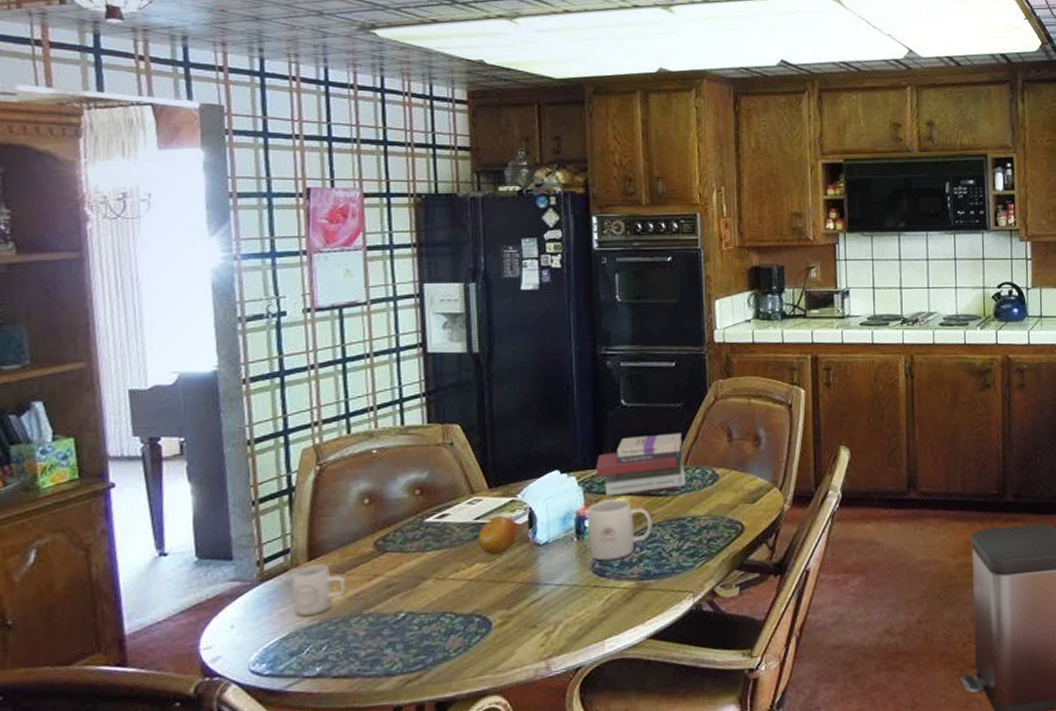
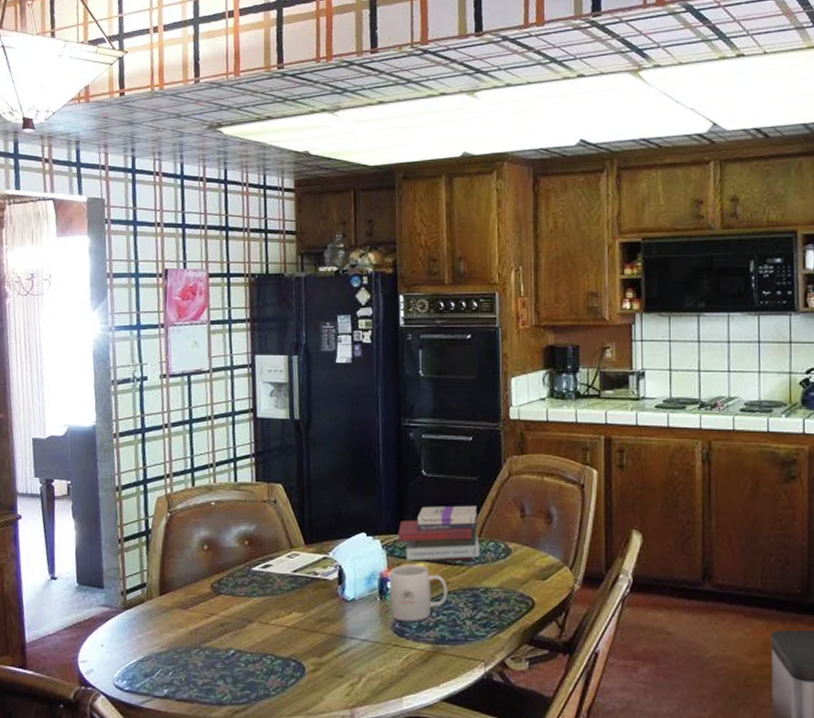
mug: present [290,563,348,617] -> none [146,598,190,644]
fruit: present [477,516,519,555] -> none [294,571,330,607]

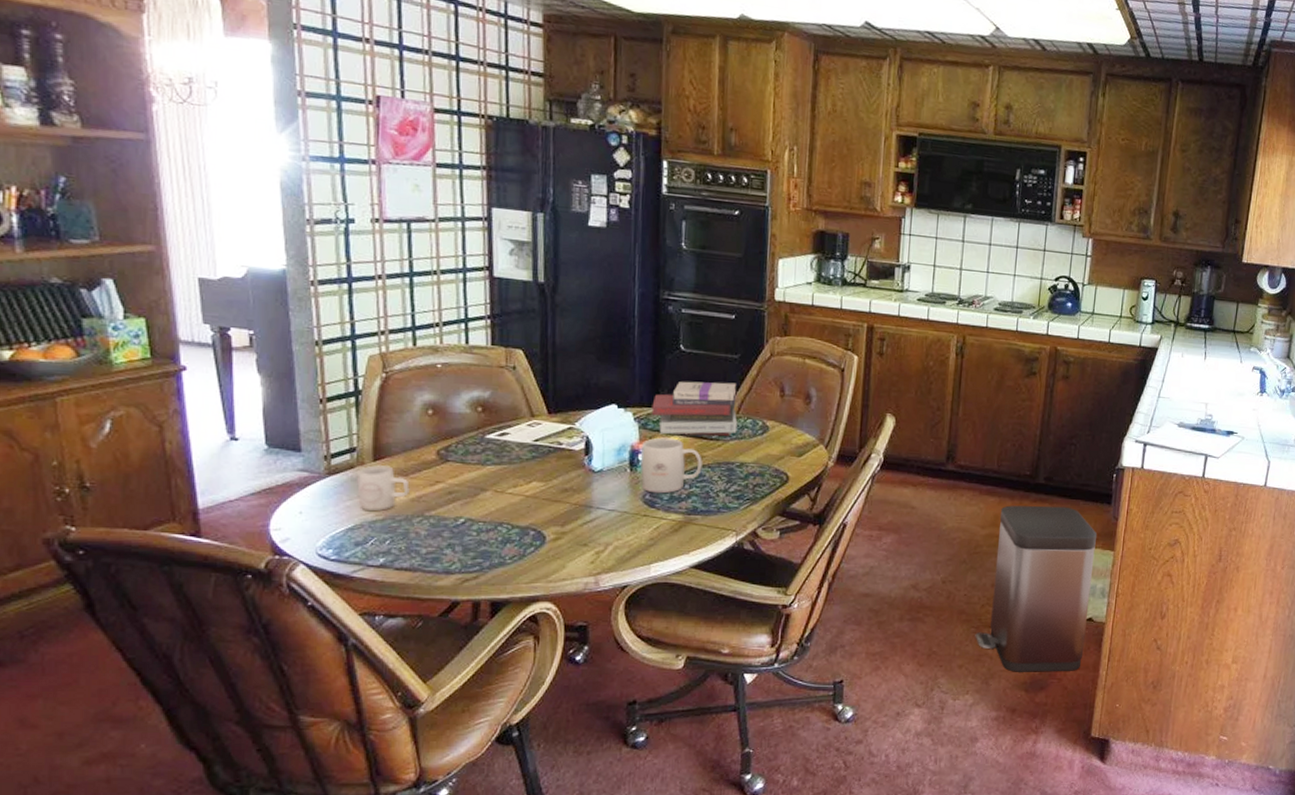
mug: none [146,598,190,644] -> present [356,464,411,512]

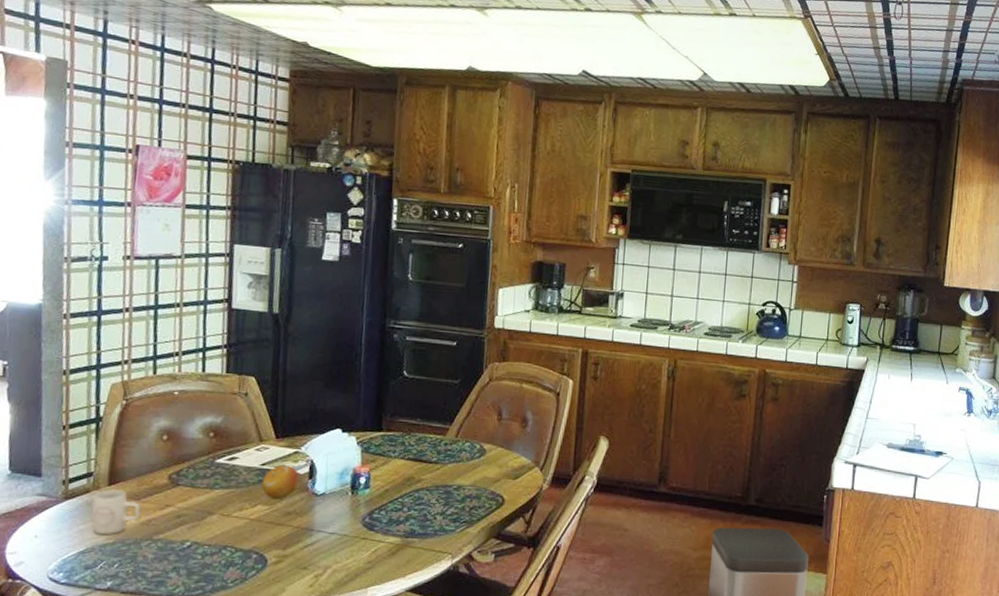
fruit: none [535,441,576,476] -> present [261,465,300,500]
mug: present [640,437,703,494] -> none [361,461,421,517]
books: present [651,381,738,437] -> none [374,406,456,460]

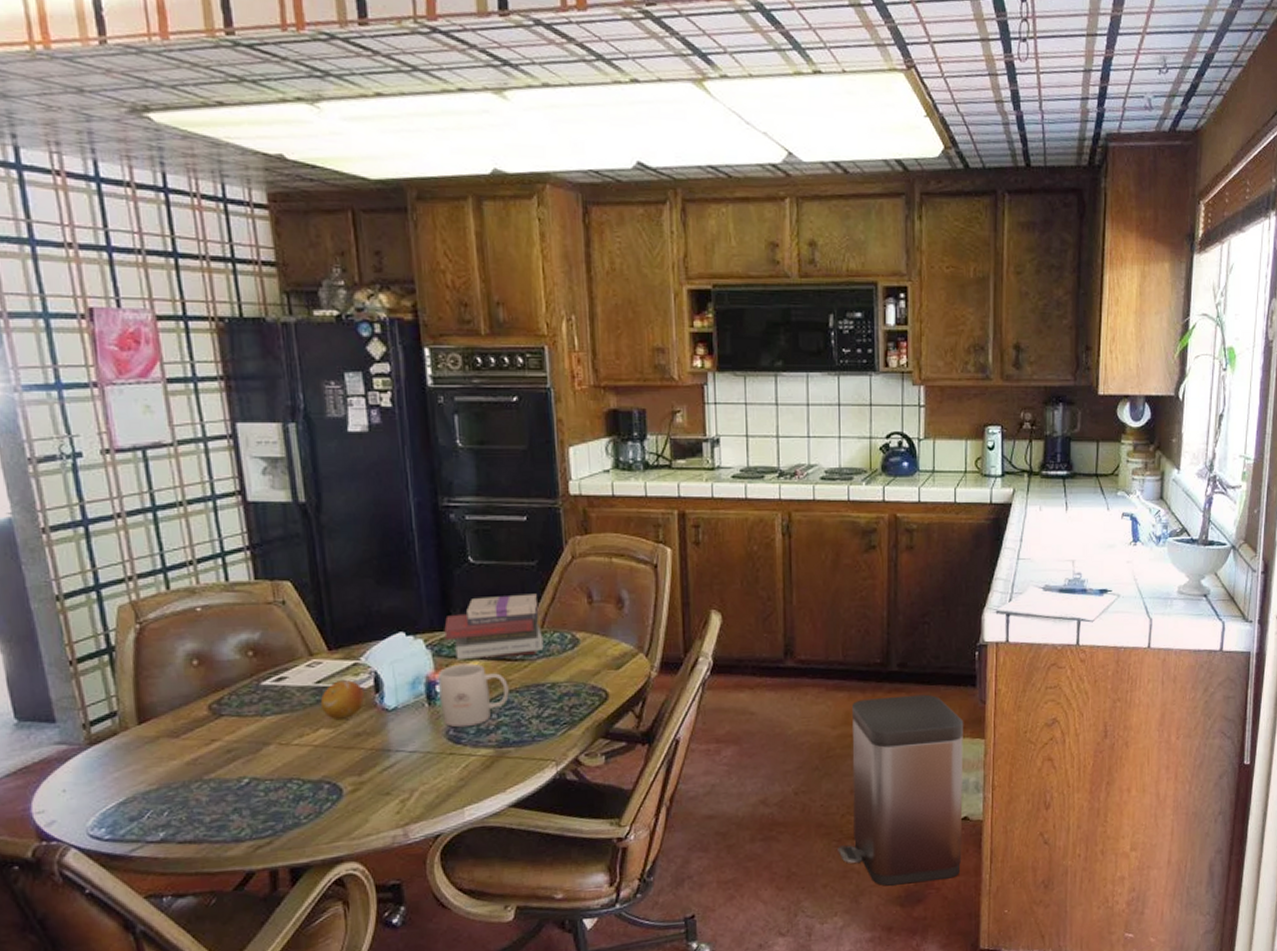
mug: present [91,488,142,535] -> none [120,726,185,782]
mug: none [361,461,421,517] -> present [438,663,509,728]
books: none [374,406,456,460] -> present [444,593,544,659]

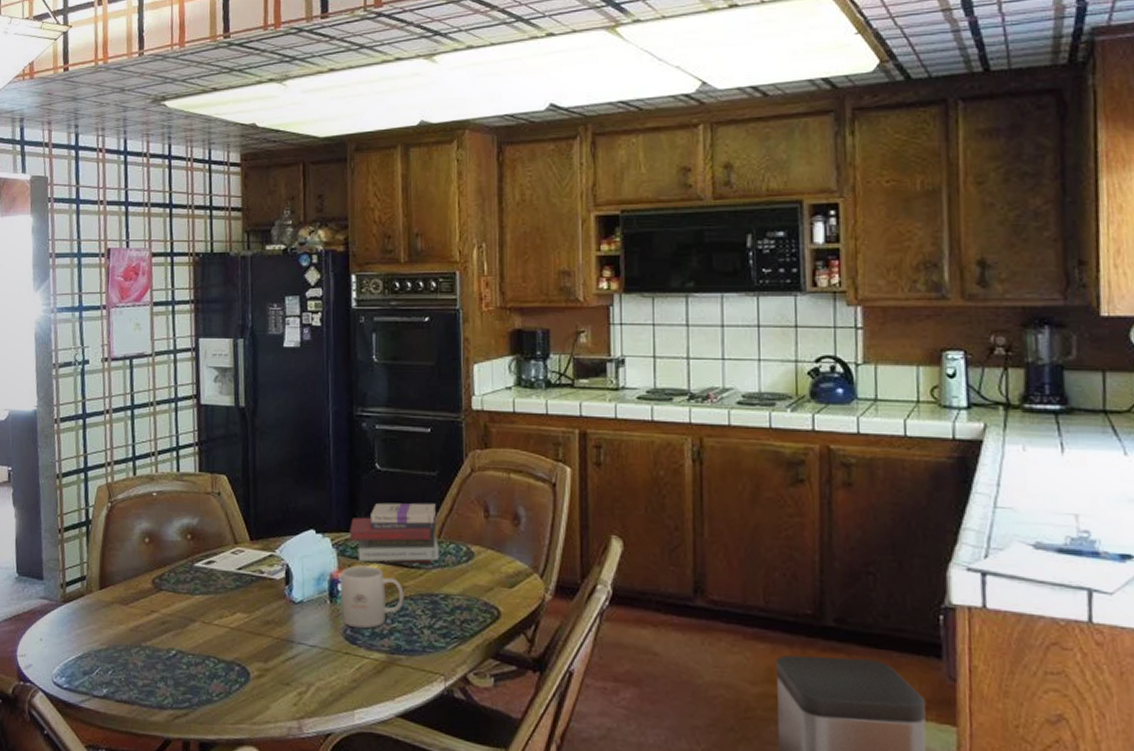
fruit: present [320,680,365,721] -> none [239,569,276,607]

